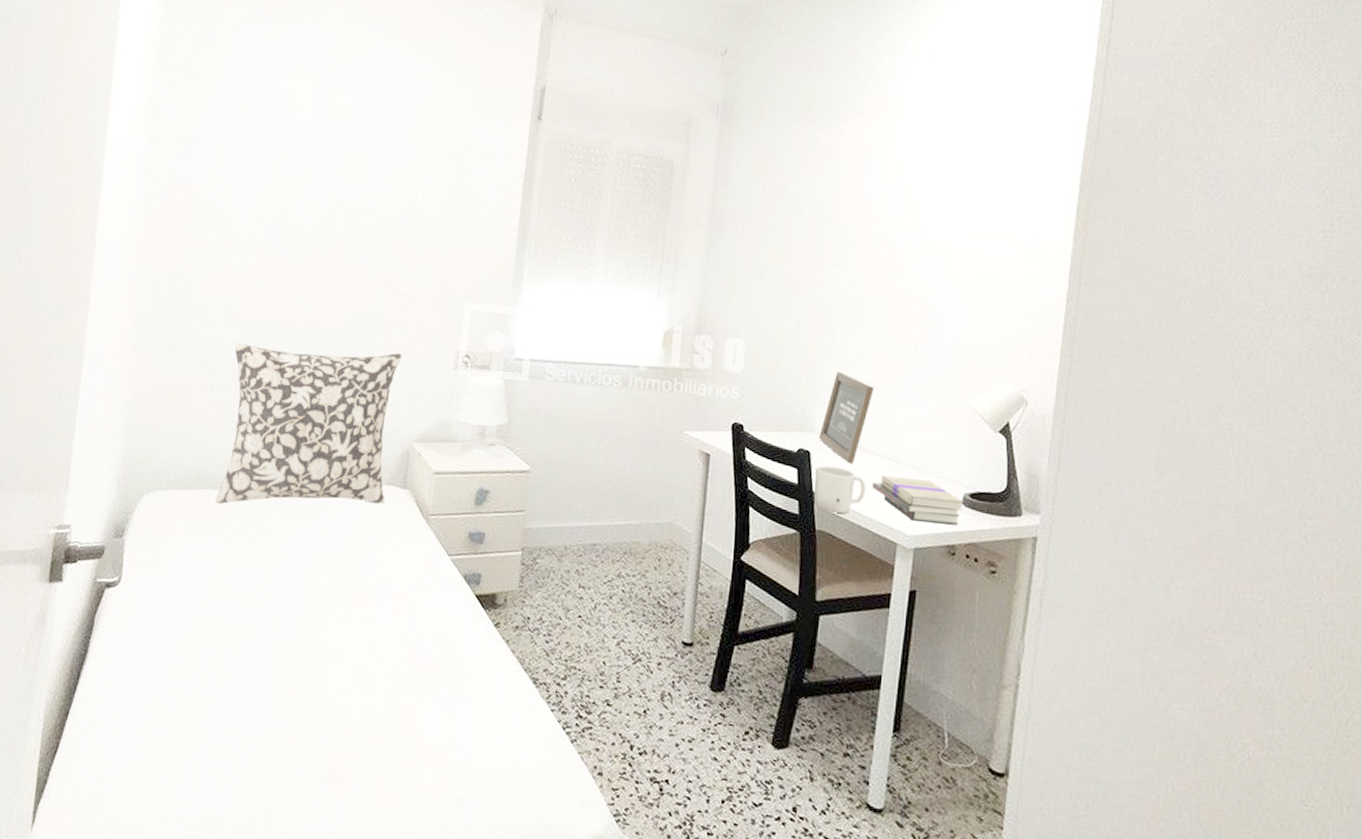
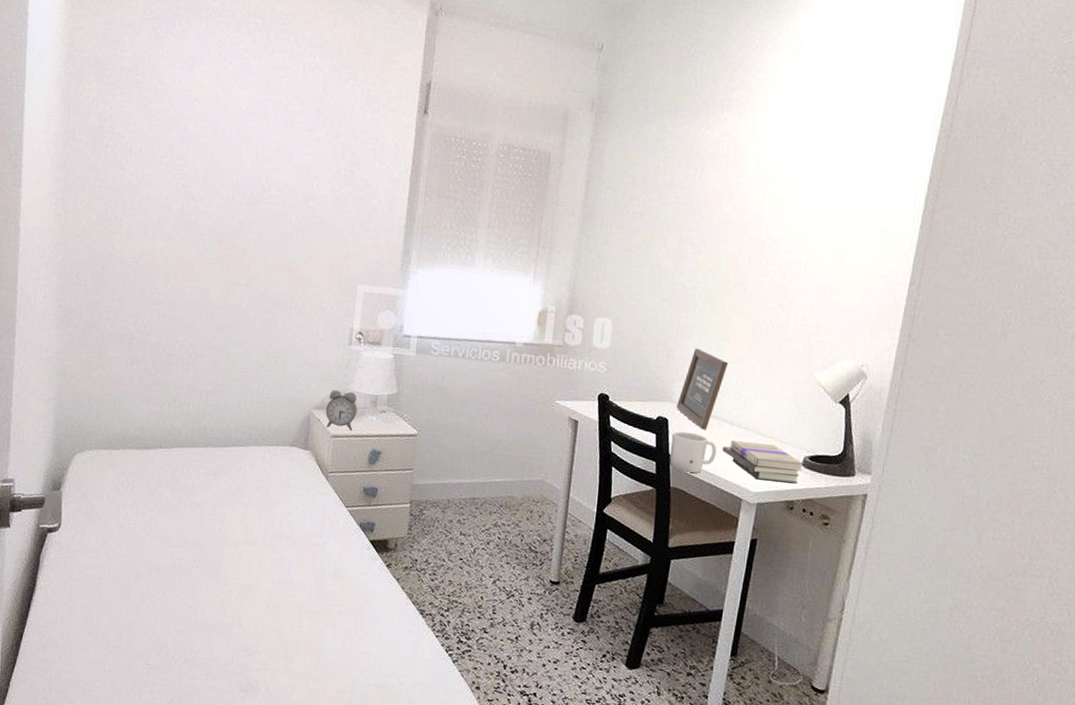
pillow: present [216,343,402,504] -> none [140,321,301,463]
alarm clock: none [427,420,463,468] -> present [325,389,358,432]

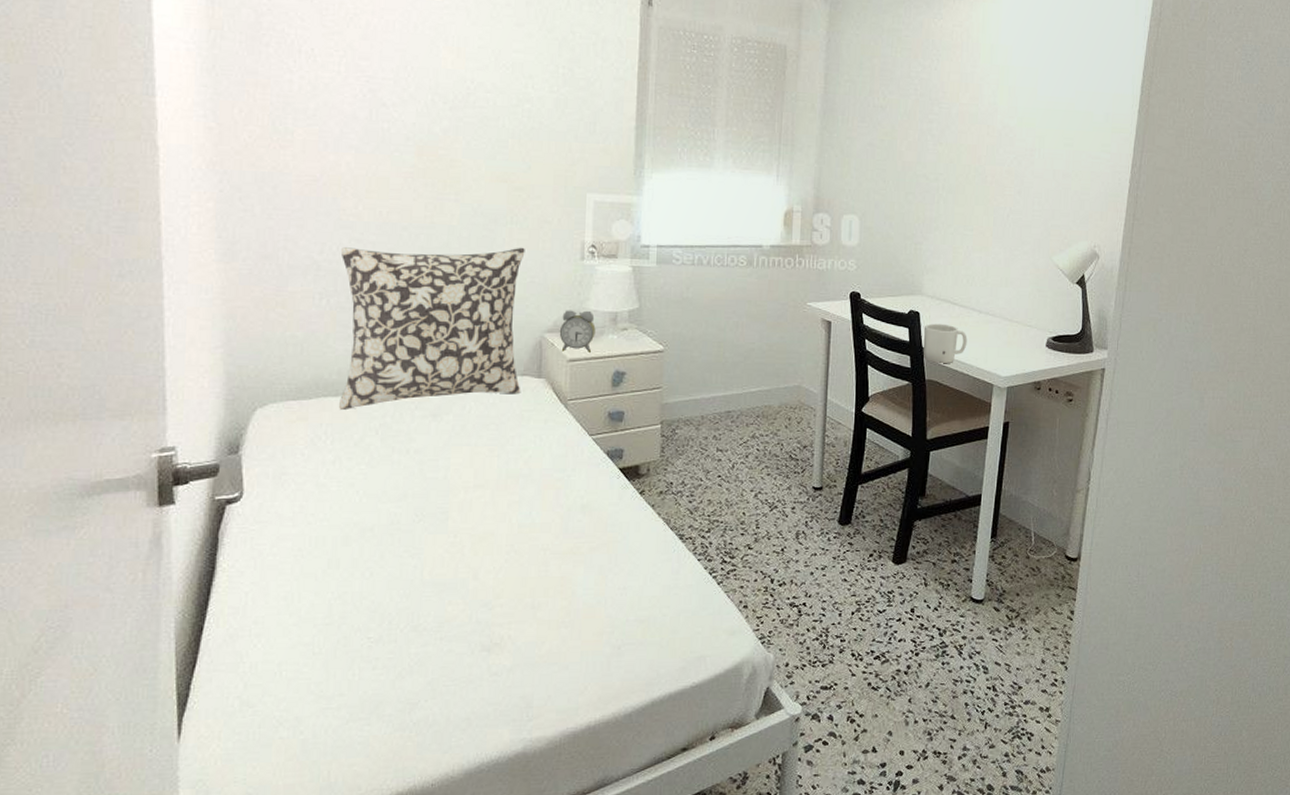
pillow: none [140,321,301,463] -> present [339,247,525,409]
picture frame: present [676,348,729,430] -> none [926,240,974,320]
books: present [722,441,803,484] -> none [972,328,1047,365]

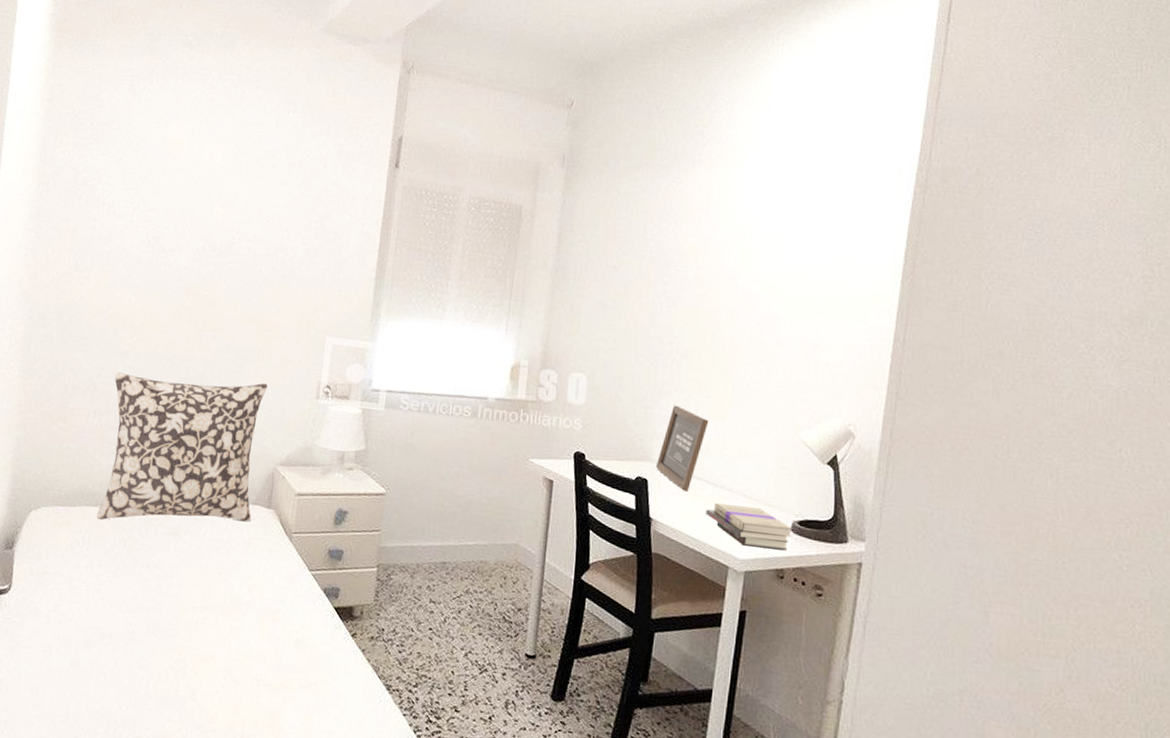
alarm clock: present [559,310,596,354] -> none [290,445,324,490]
mug: present [923,323,968,364] -> none [650,492,700,538]
picture frame: none [926,240,974,320] -> present [655,405,709,492]
books: none [972,328,1047,365] -> present [706,503,792,551]

